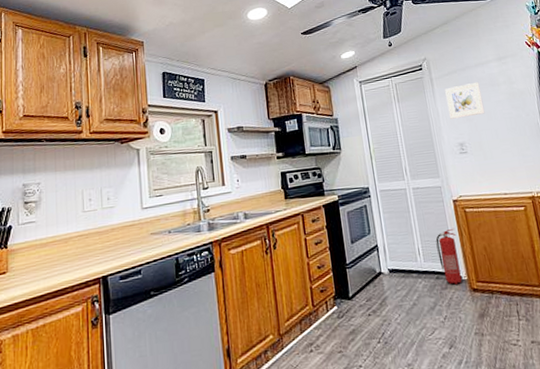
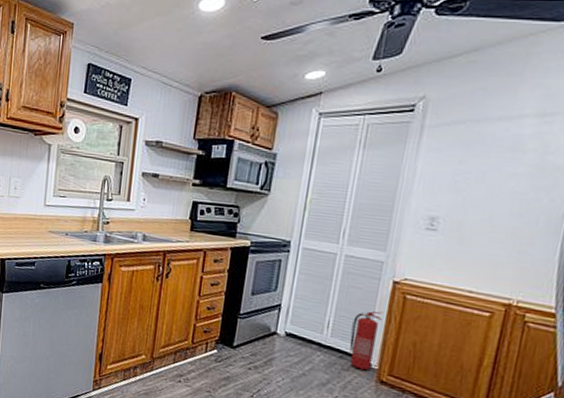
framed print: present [445,82,485,119] -> none [430,142,494,187]

